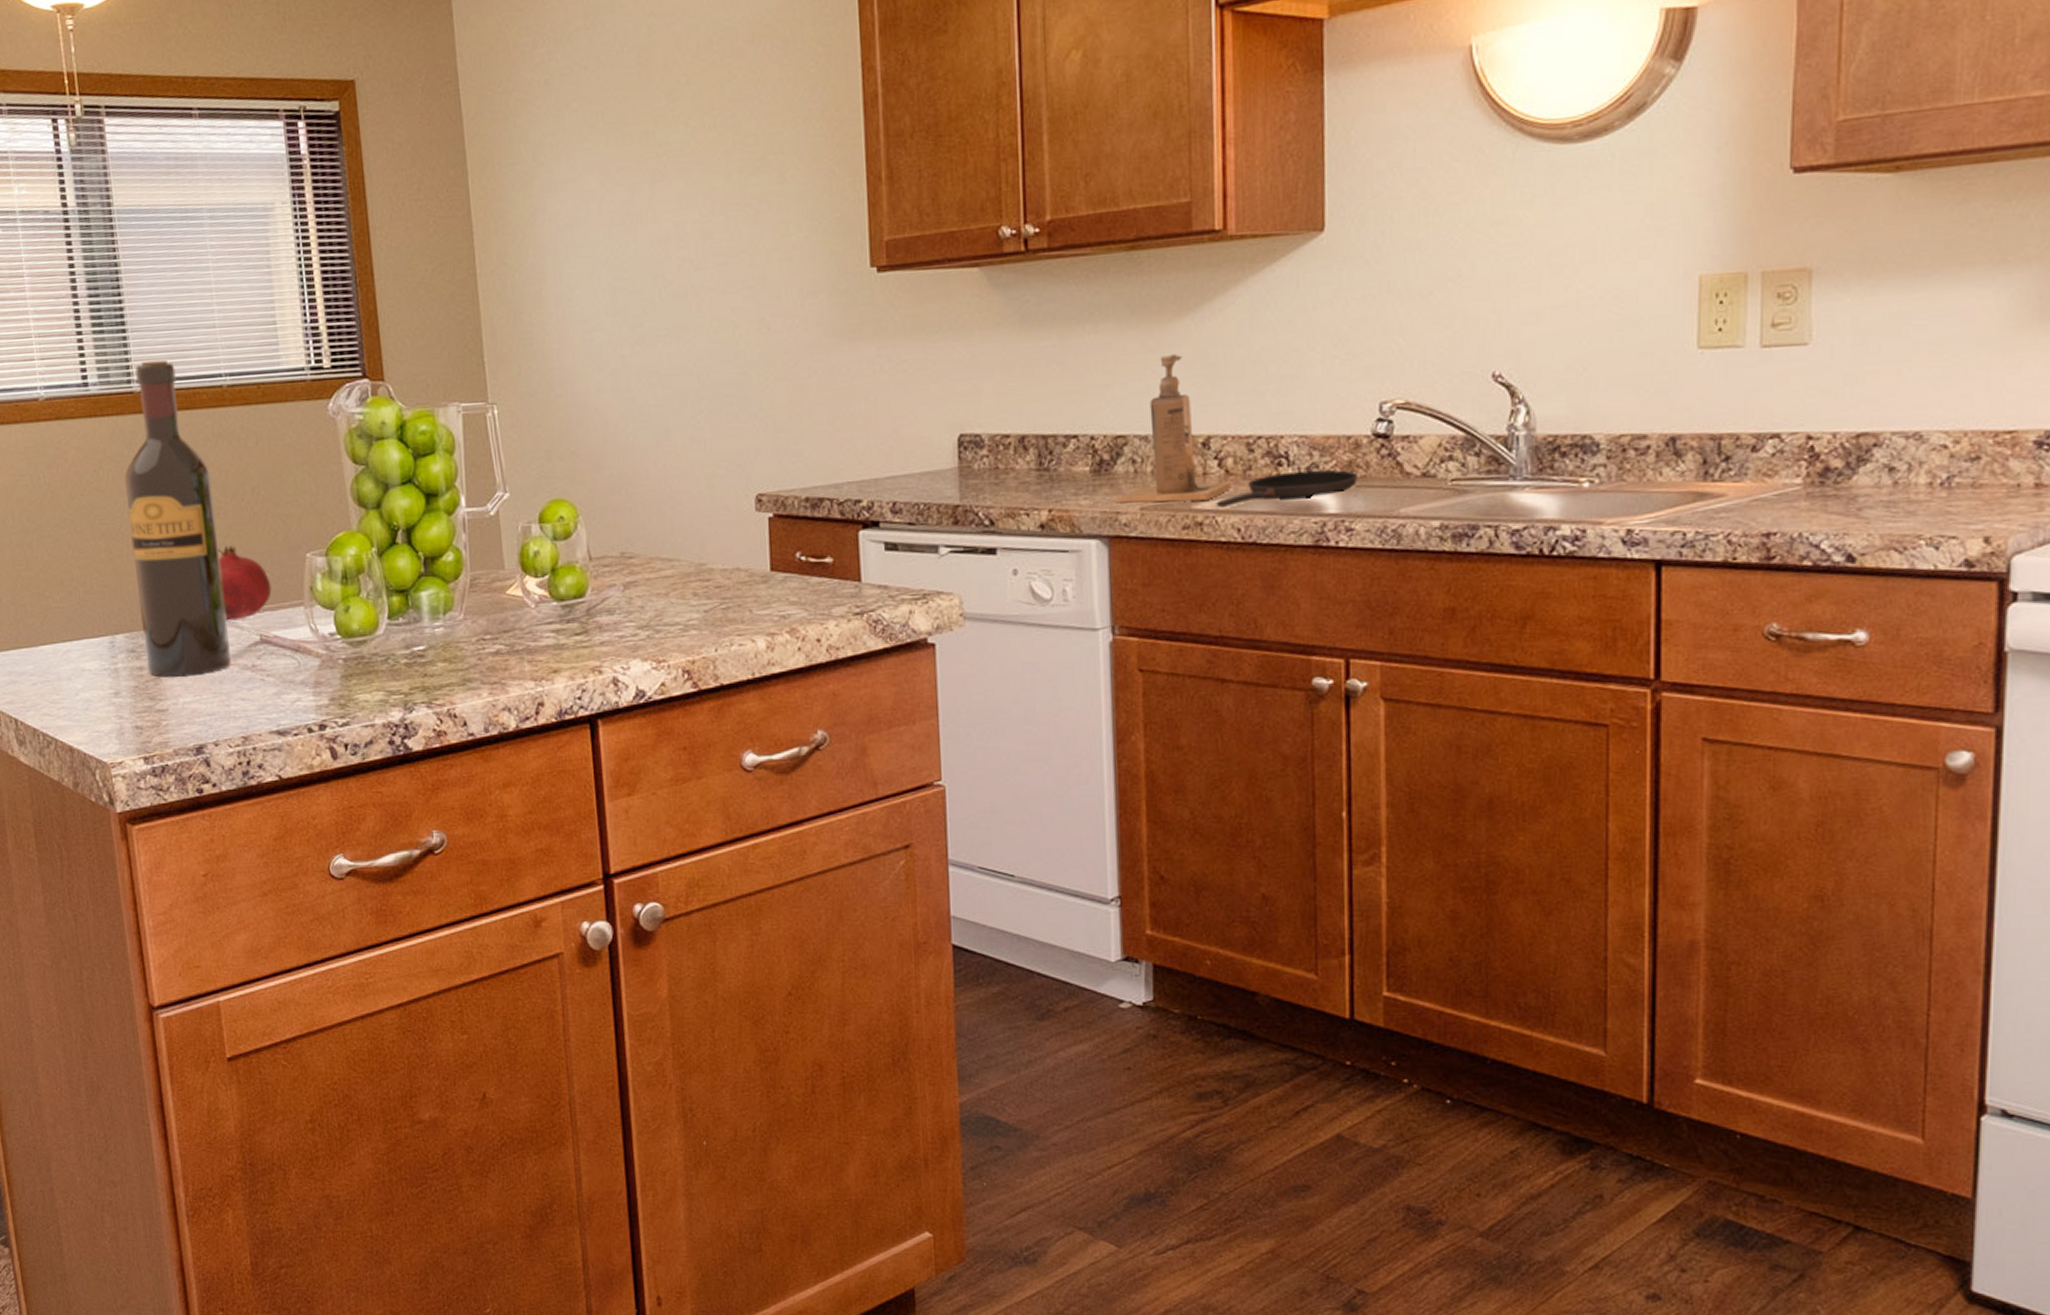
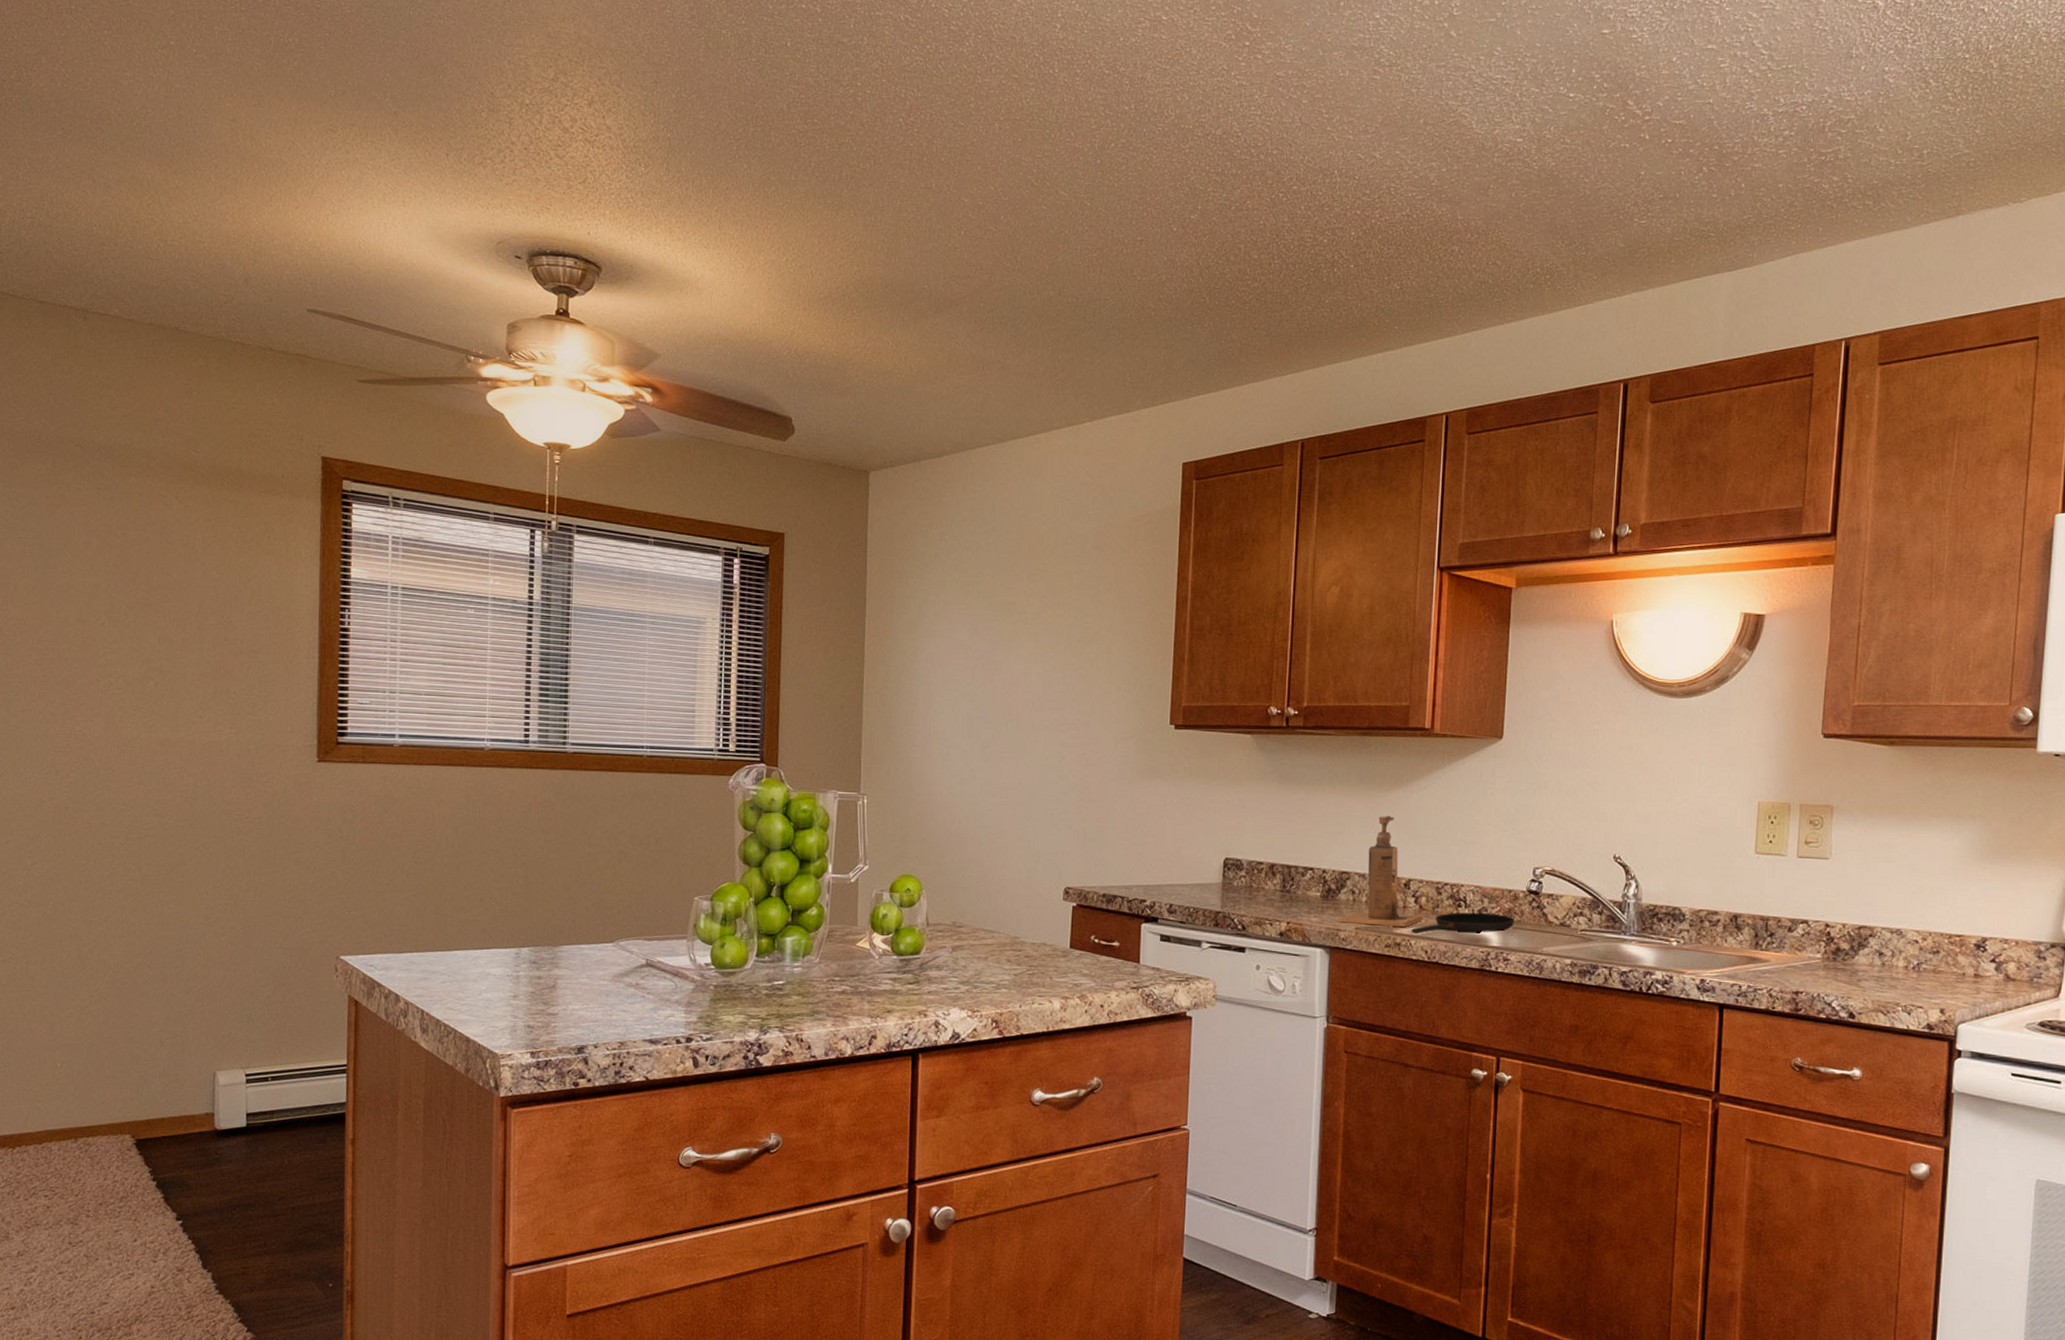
wine bottle: present [124,360,231,676] -> none [545,728,623,987]
fruit: present [218,544,272,621] -> none [618,883,662,946]

